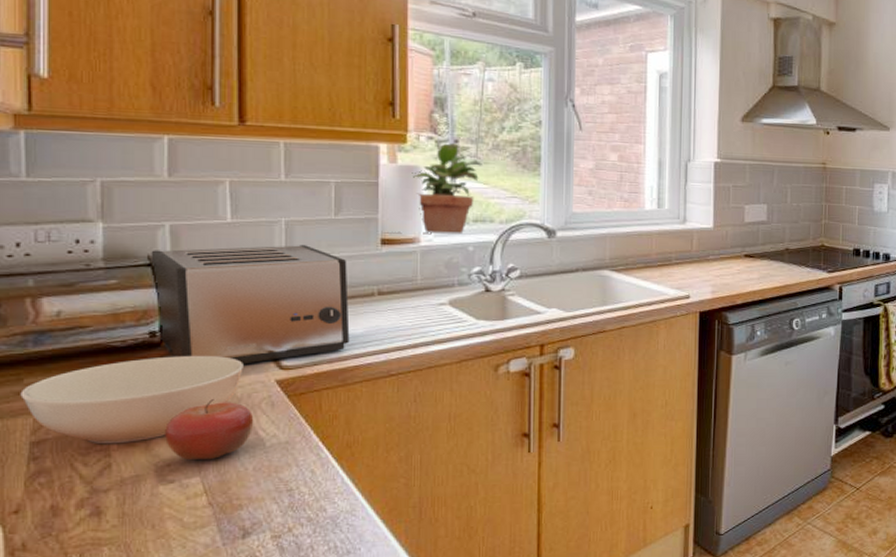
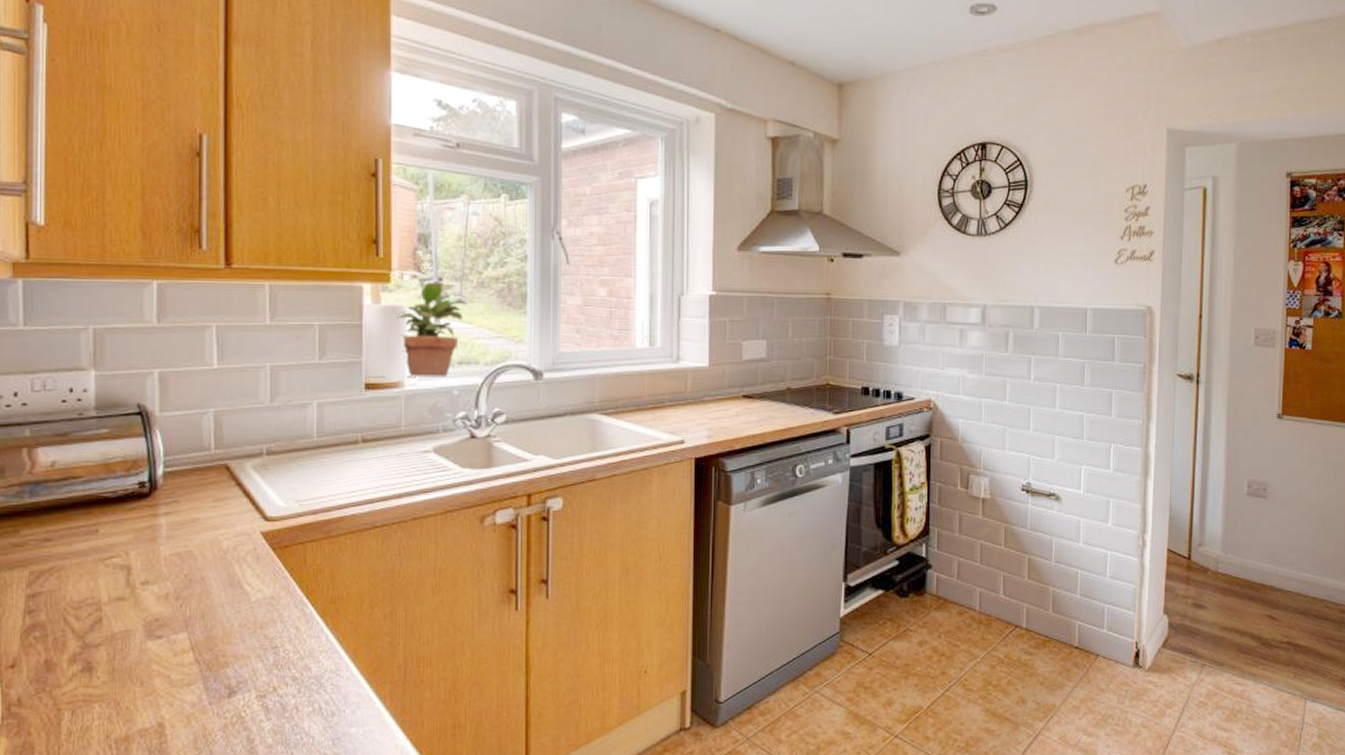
bowl: present [20,355,243,444] -> none [17,506,229,598]
toaster: present [151,245,350,364] -> none [140,391,334,516]
fruit: present [165,398,254,461] -> none [154,550,240,616]

